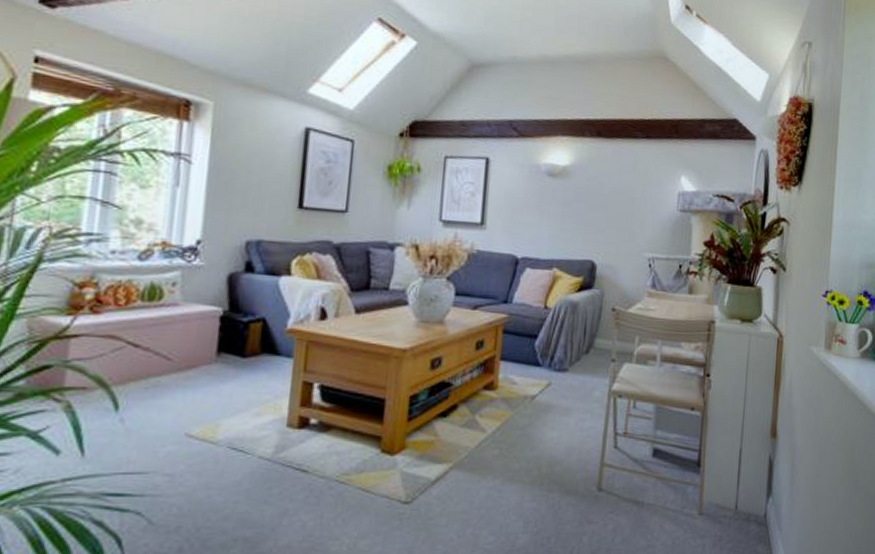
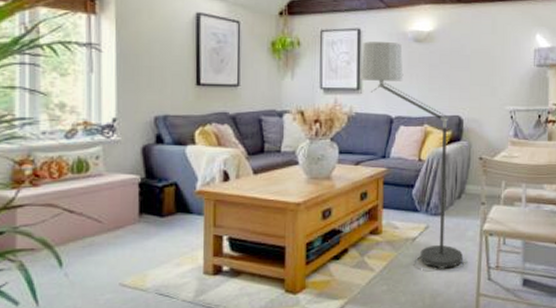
floor lamp: none [485,172,591,434] -> present [361,41,466,271]

